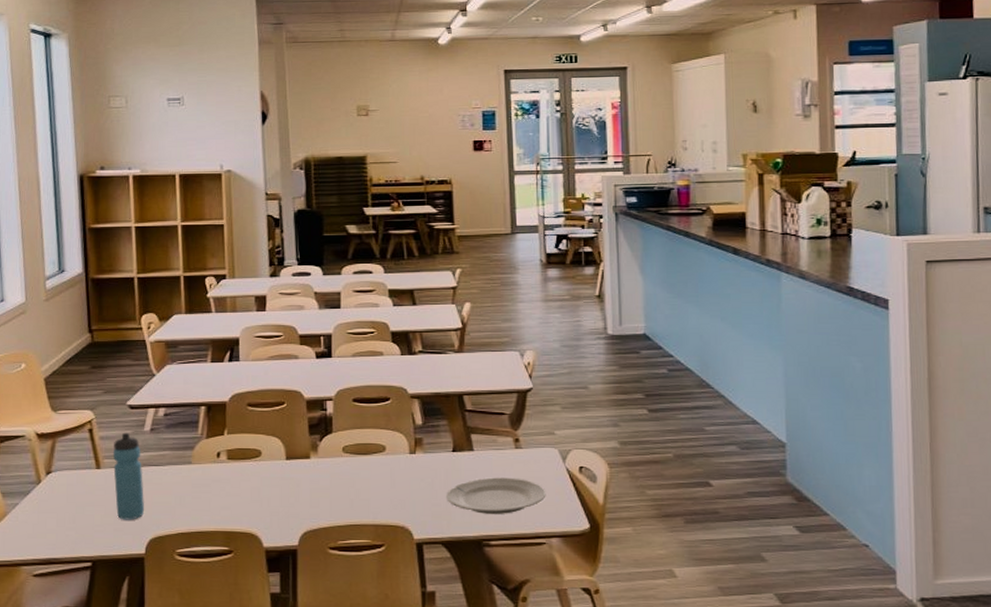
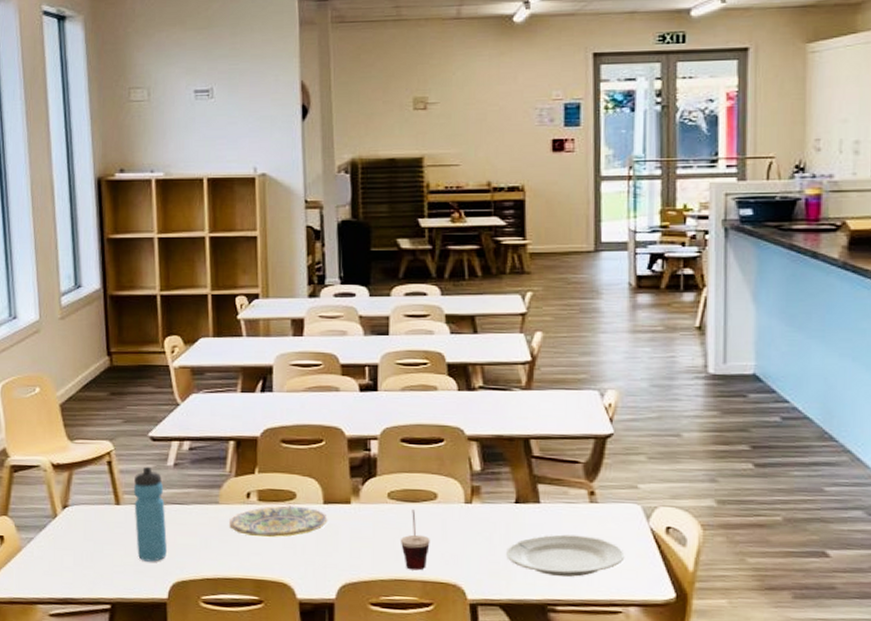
plate: none [201,462,290,492] -> present [229,505,328,537]
cup: none [354,461,380,516] -> present [400,509,430,571]

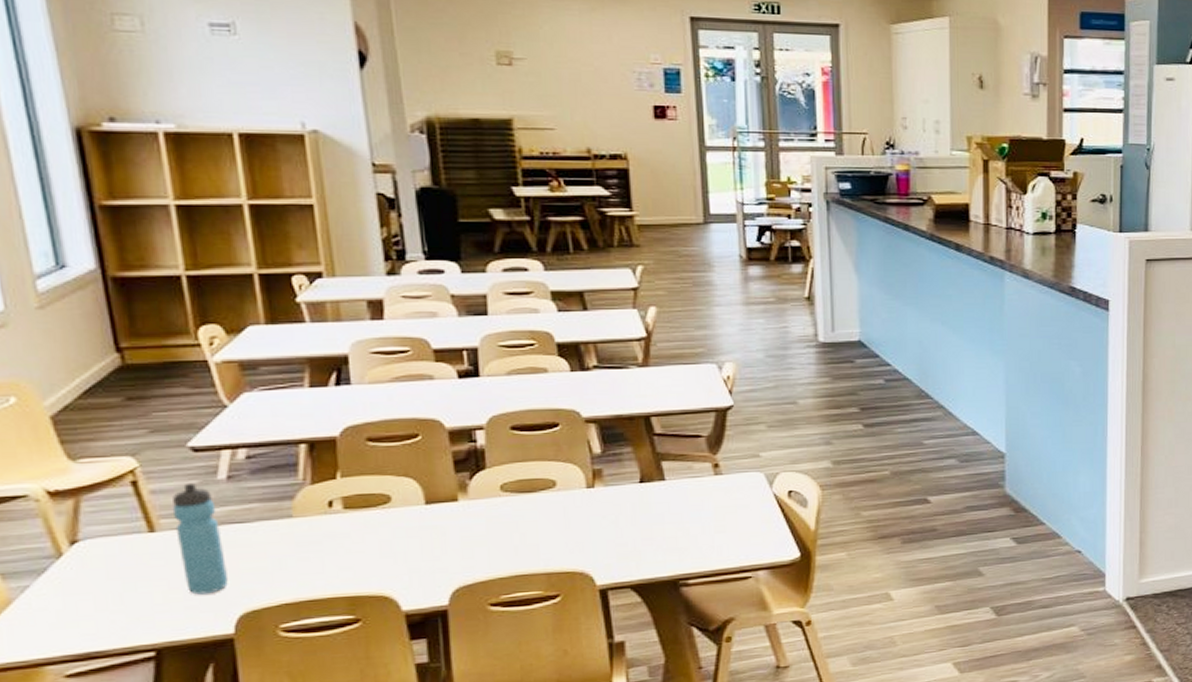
plate: present [229,505,328,537] -> none [308,509,432,549]
cup: present [400,509,430,571] -> none [518,500,552,564]
plate: present [506,534,625,577] -> none [634,508,751,551]

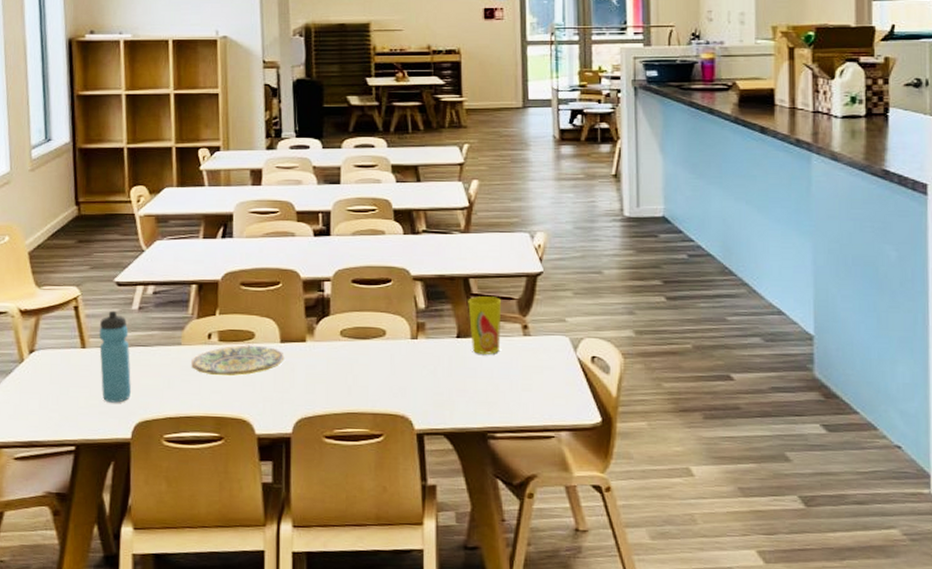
plate: none [308,509,432,549] -> present [191,345,285,376]
cup: none [651,435,689,498] -> present [468,296,502,354]

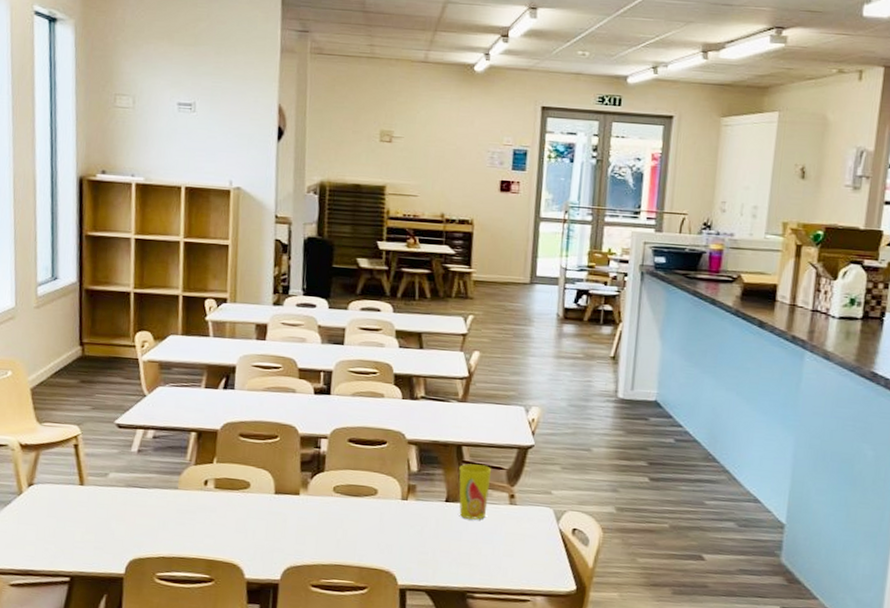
water bottle: present [99,310,132,403] -> none [97,451,127,540]
plate: present [191,345,285,376] -> none [186,493,278,522]

